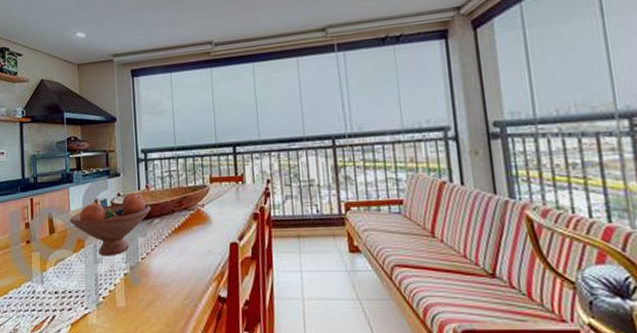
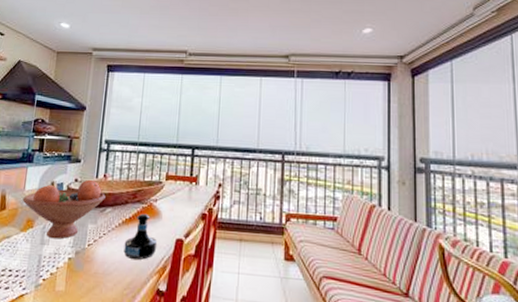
tequila bottle: none [177,220,212,268] -> present [124,213,158,260]

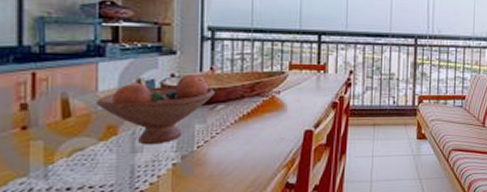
tequila bottle: present [124,213,158,260] -> none [243,107,284,156]

